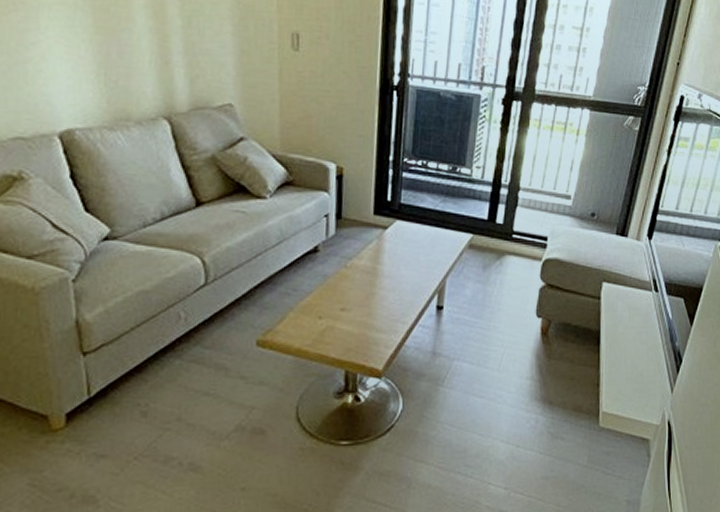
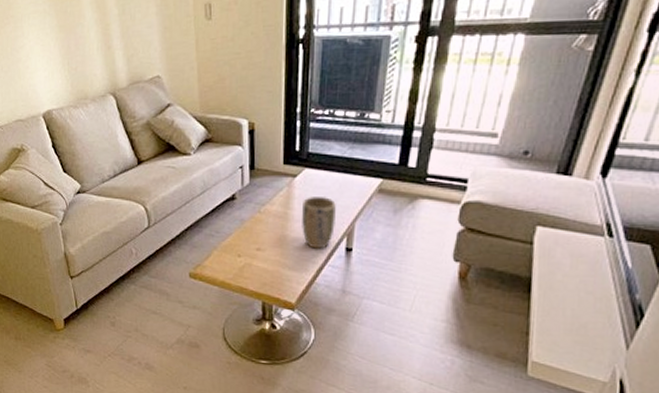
plant pot: none [391,251,428,308] -> present [302,197,336,249]

